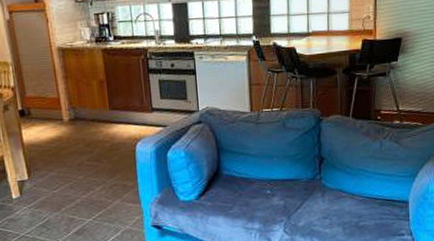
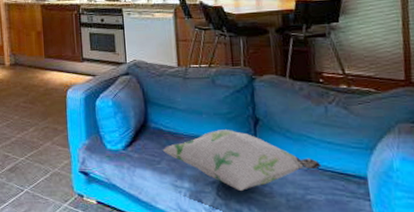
decorative pillow: none [234,170,374,225] -> present [162,130,322,191]

